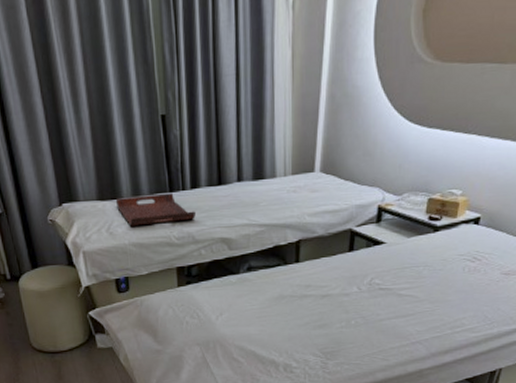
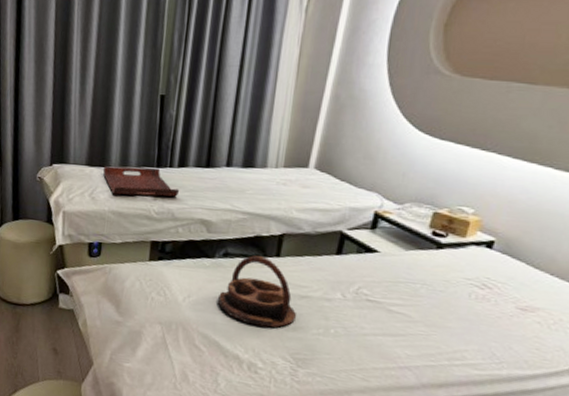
serving tray: none [249,265,320,330] -> present [218,255,296,328]

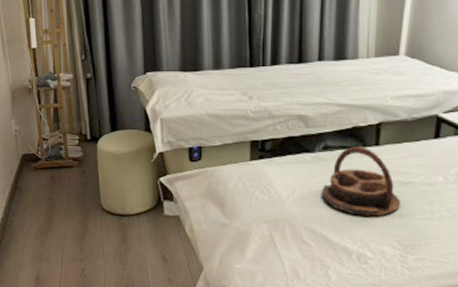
serving tray: present [103,166,179,197] -> none [196,68,274,98]

